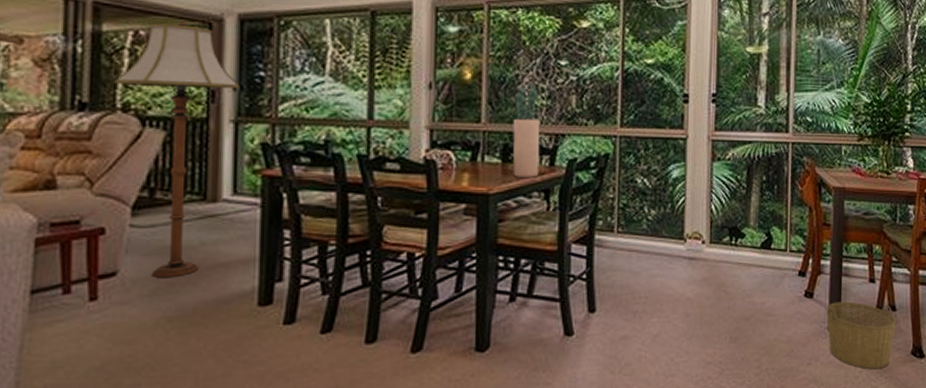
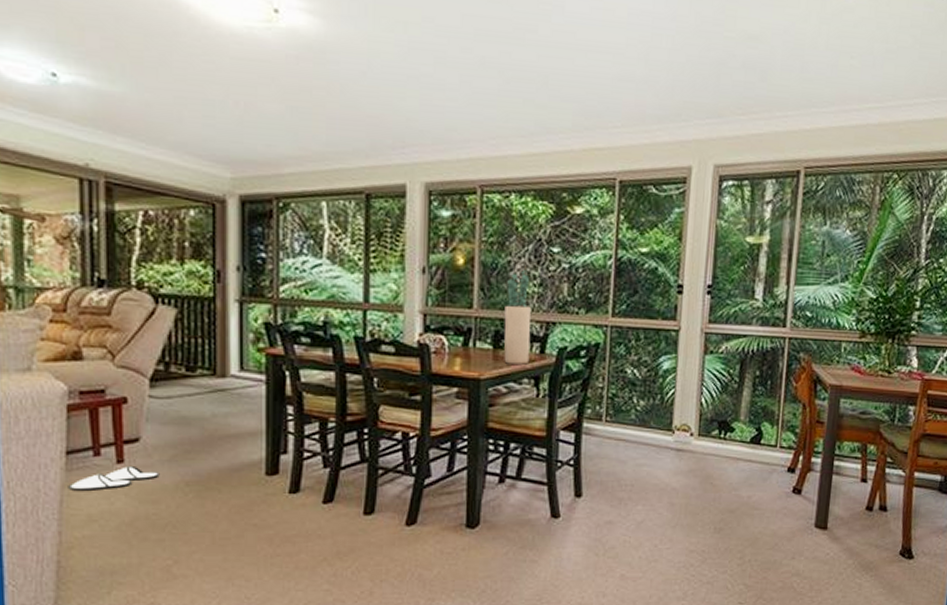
slippers: none [30,302,138,334] -> present [68,465,160,491]
floor lamp: present [114,19,239,279] -> none [128,200,242,446]
basket: present [826,301,896,370] -> none [813,499,886,567]

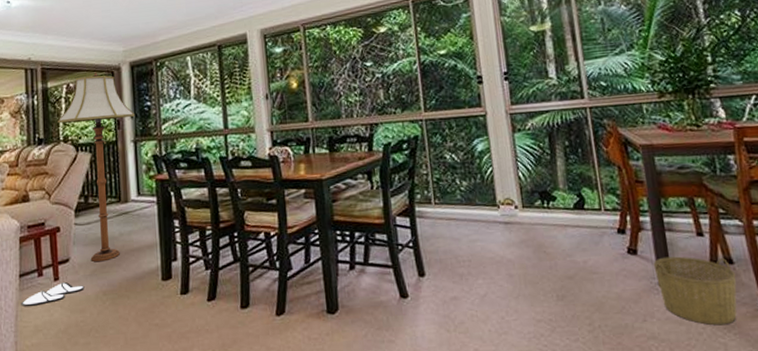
floor lamp: none [128,200,242,446] -> present [57,72,135,263]
vase: present [504,266,531,365] -> none [333,81,361,164]
basket: none [813,499,886,567] -> present [653,256,737,326]

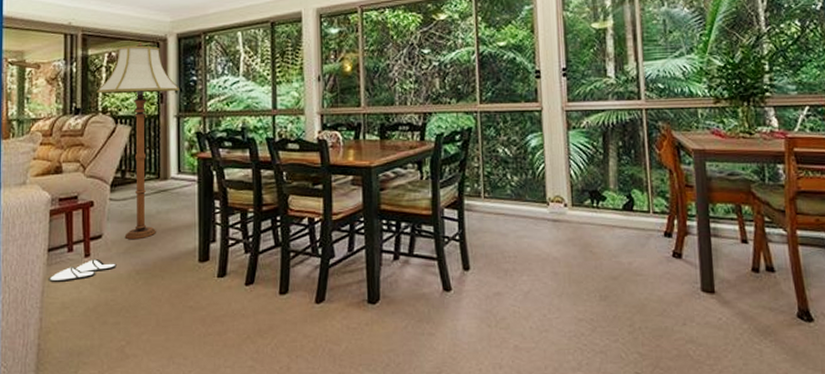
basket: present [653,256,737,326] -> none [696,262,776,332]

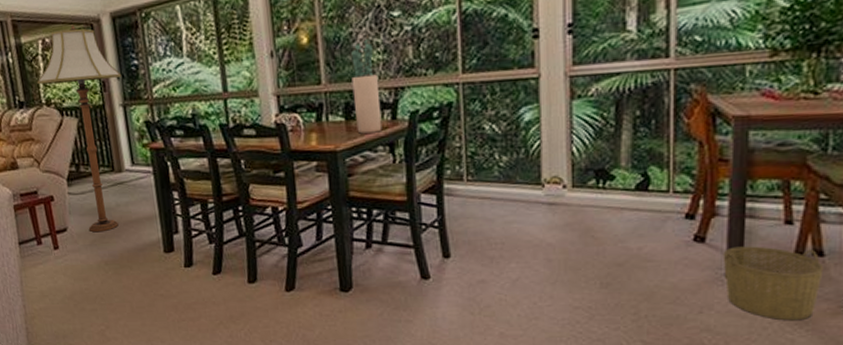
slippers: present [48,258,117,282] -> none [24,250,86,273]
vase: none [387,67,412,152] -> present [351,35,382,134]
basket: none [696,262,776,332] -> present [722,246,824,321]

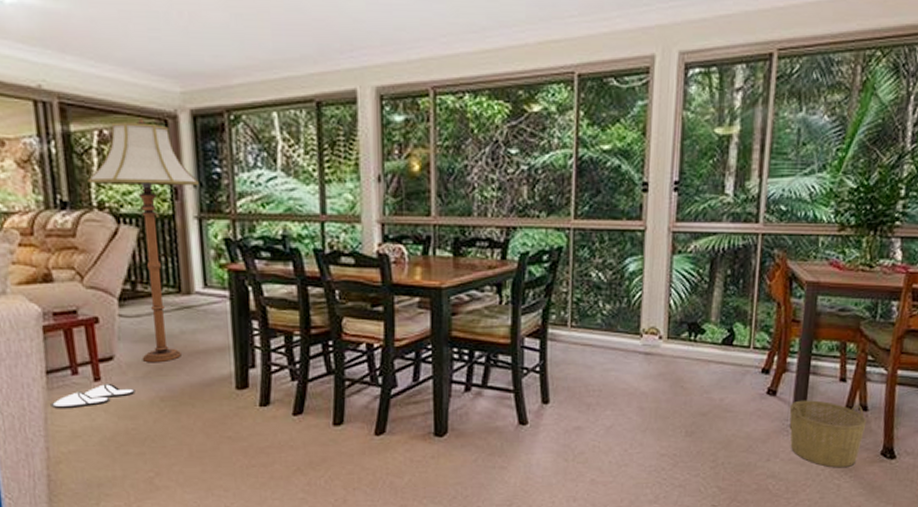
slippers: none [24,250,86,273] -> present [50,383,135,408]
vase: present [351,35,382,134] -> none [463,169,491,271]

